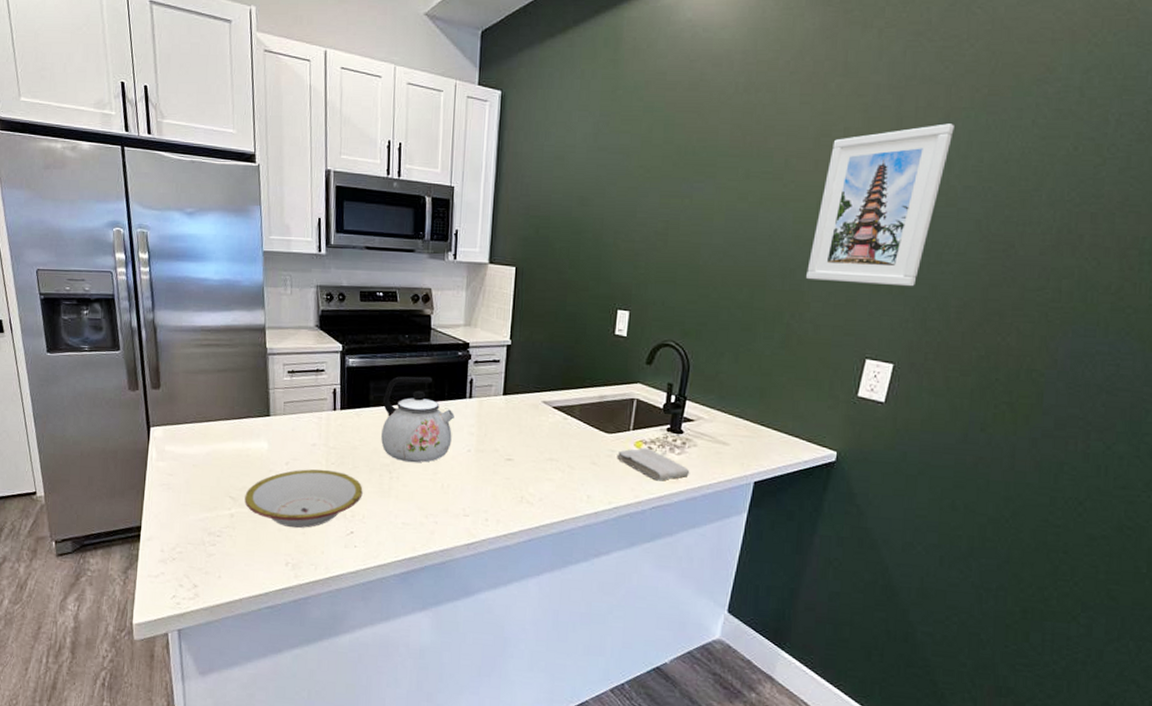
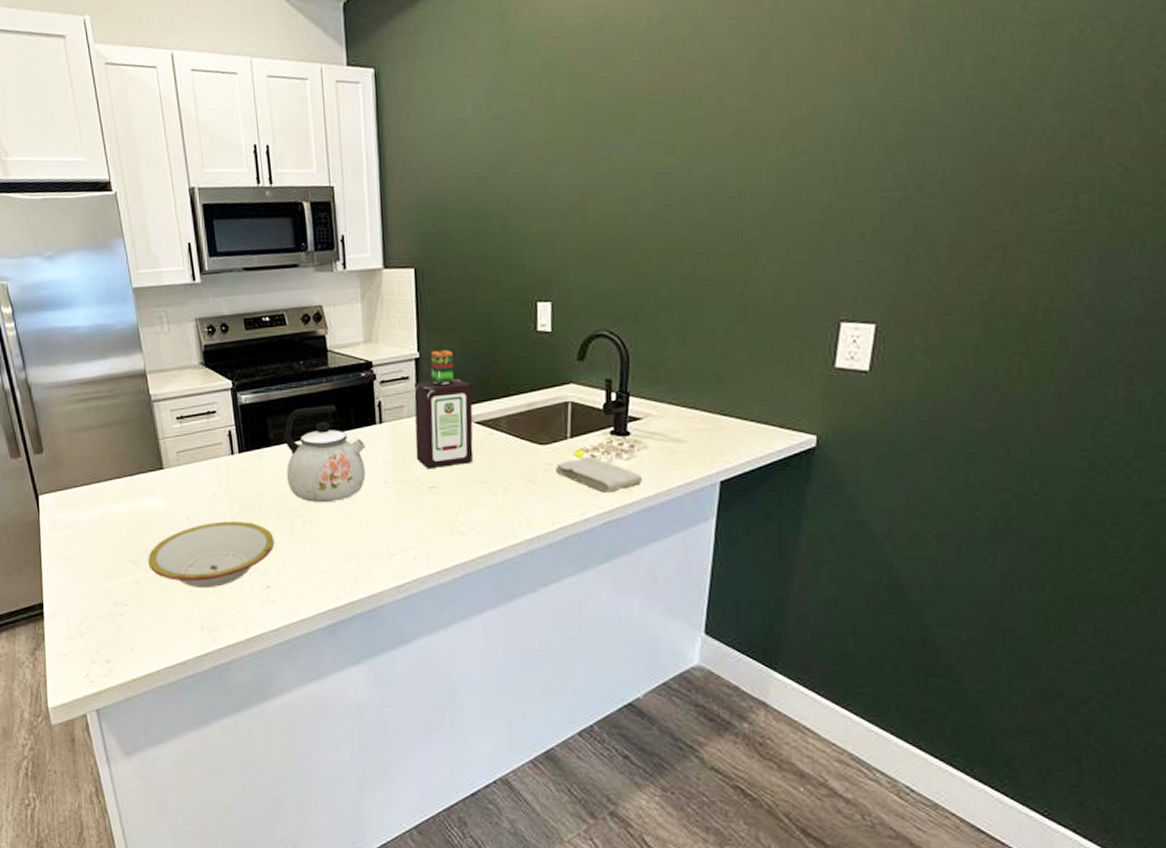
bottle: none [498,340,554,443] -> present [413,350,474,469]
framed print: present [806,123,954,287] -> none [757,25,923,238]

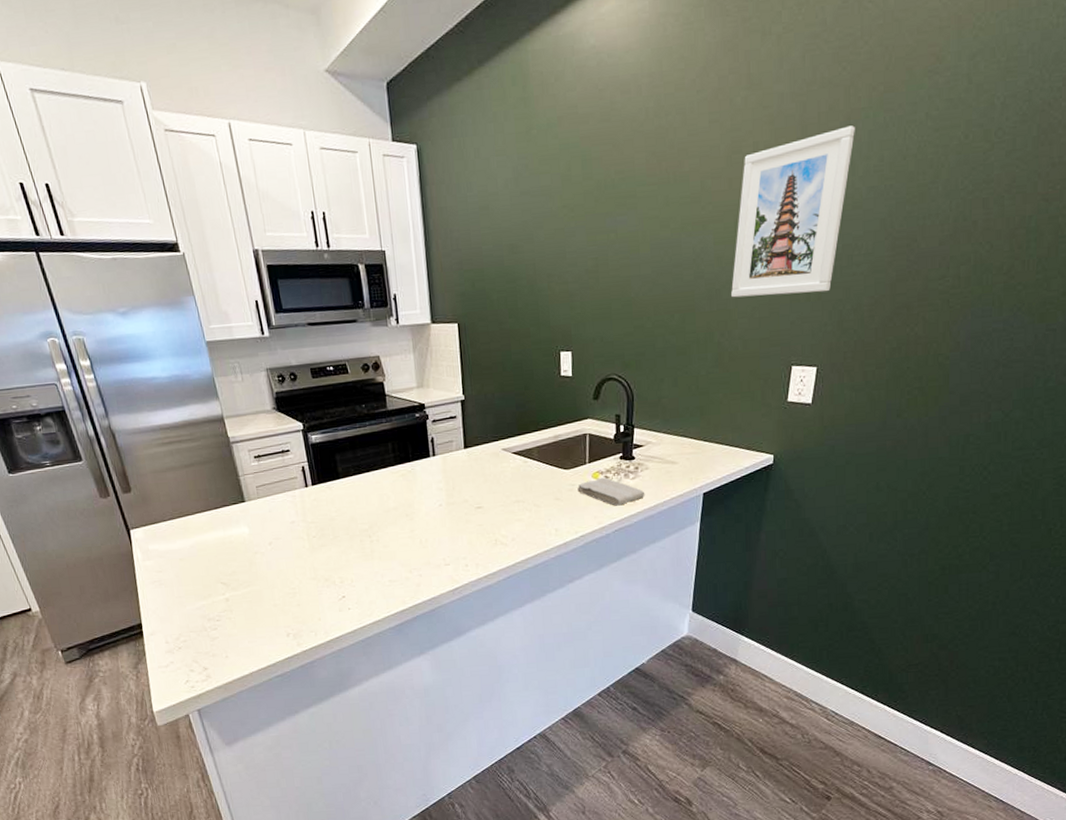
bowl: present [148,520,275,589] -> none [236,543,348,602]
kettle: present [284,405,366,503] -> none [351,441,423,525]
bottle: present [413,350,474,469] -> none [460,392,512,493]
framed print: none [757,25,923,238] -> present [731,126,855,298]

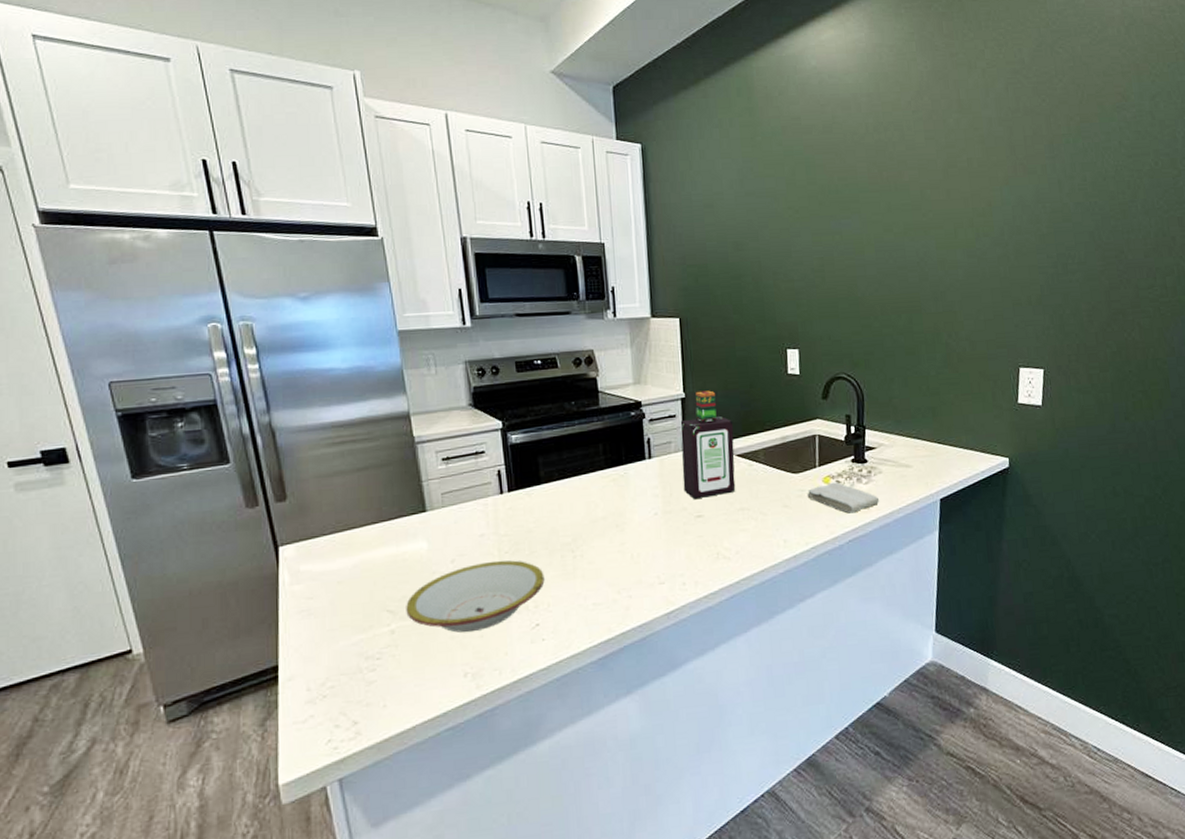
bowl: none [236,543,348,602] -> present [406,560,545,633]
bottle: none [460,392,512,493] -> present [680,390,736,500]
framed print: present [731,126,855,298] -> none [955,149,1059,300]

